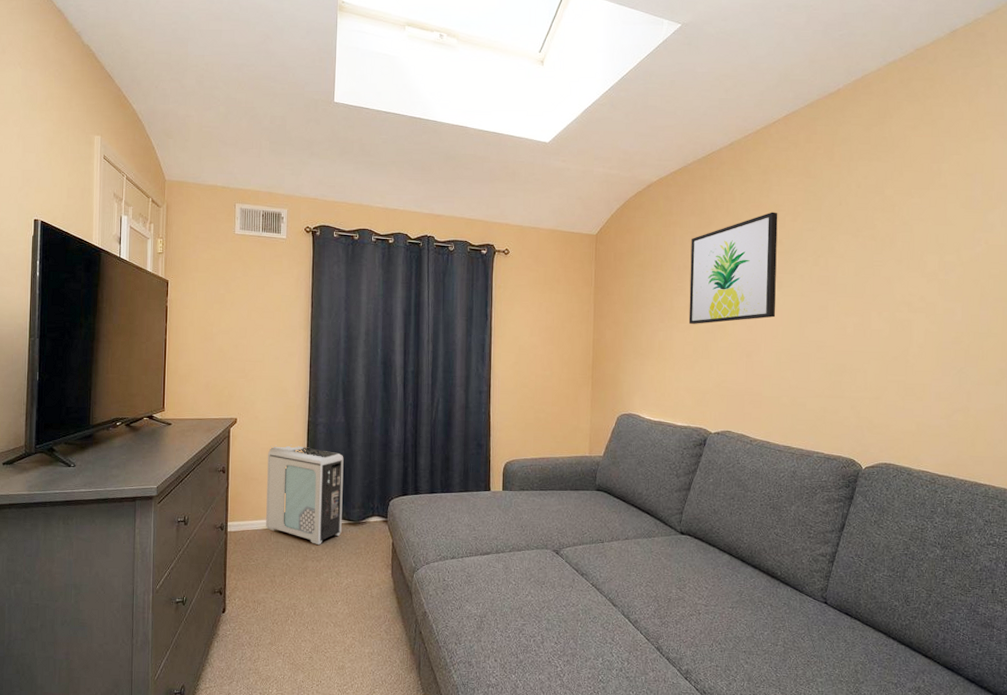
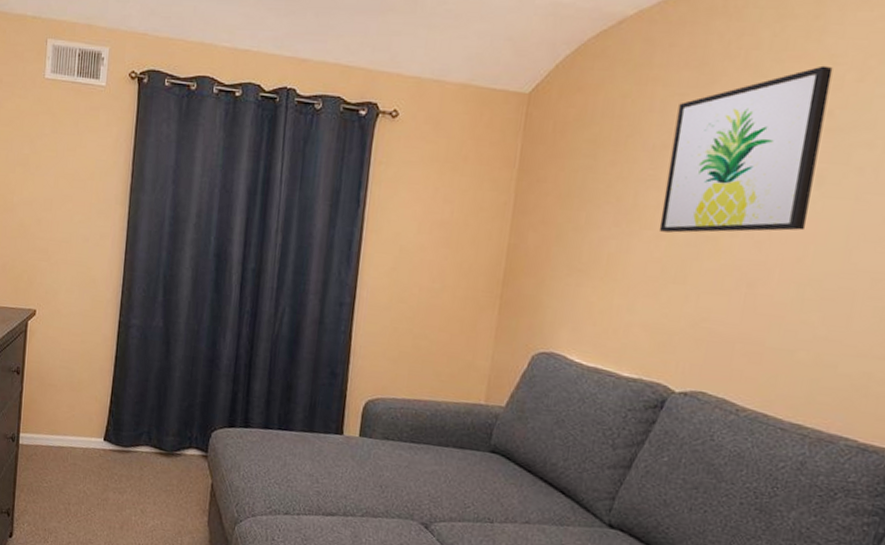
air purifier: present [266,444,344,545] -> none [62,347,160,474]

